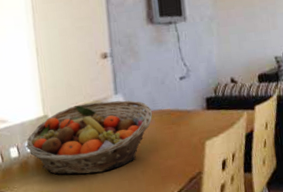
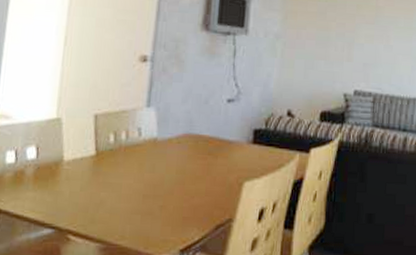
fruit basket: present [26,100,153,175] -> none [26,112,188,200]

